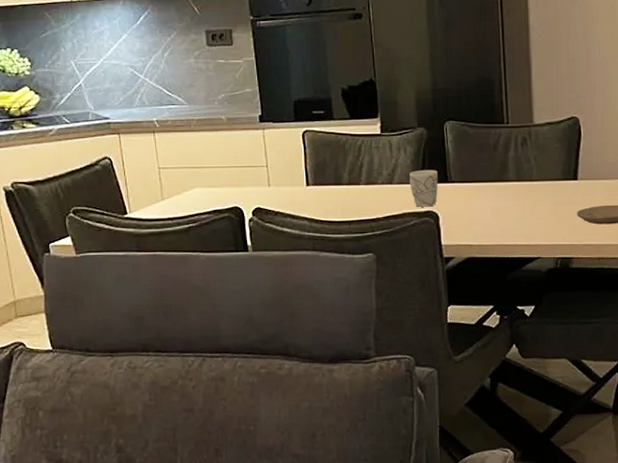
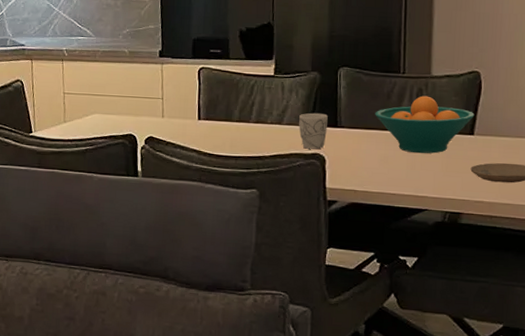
fruit bowl: none [483,144,577,203] -> present [375,95,475,154]

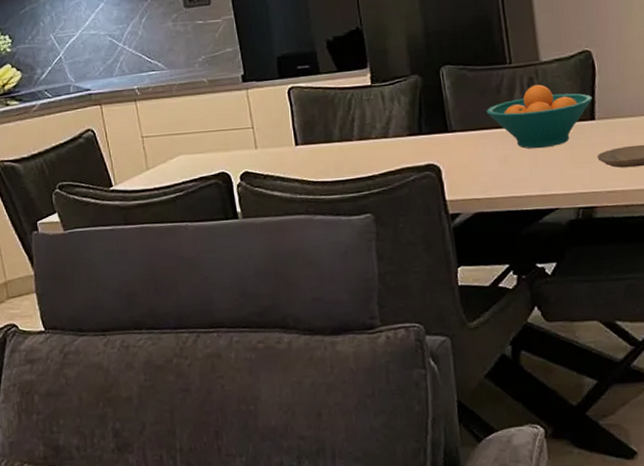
mug: present [299,113,328,150] -> none [405,119,438,161]

